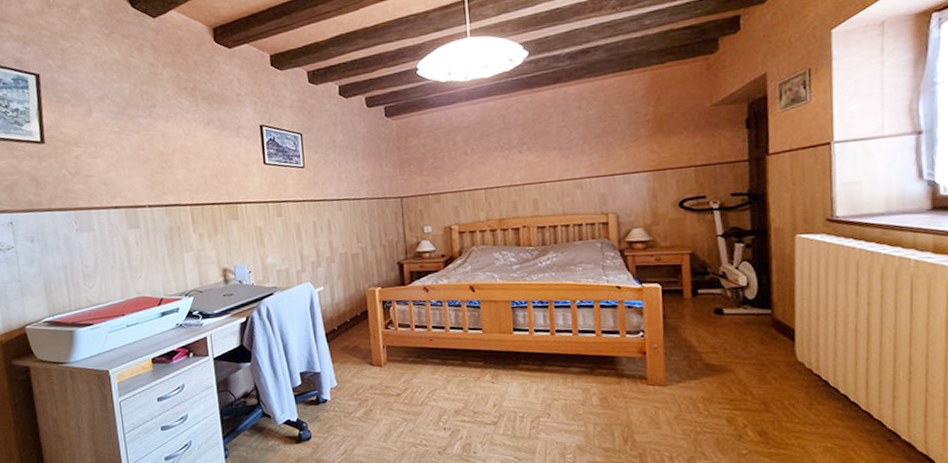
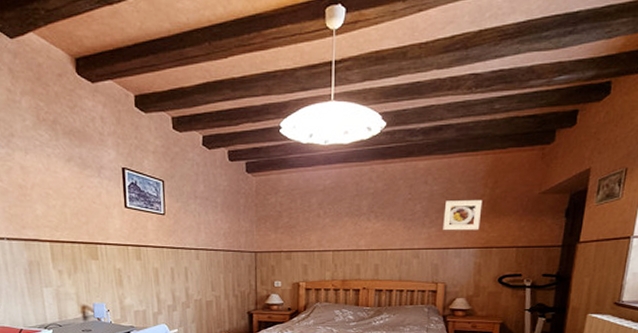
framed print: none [604,119,648,157] -> present [443,200,483,231]

